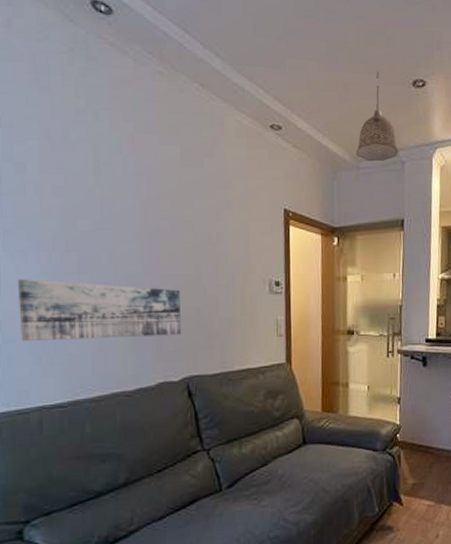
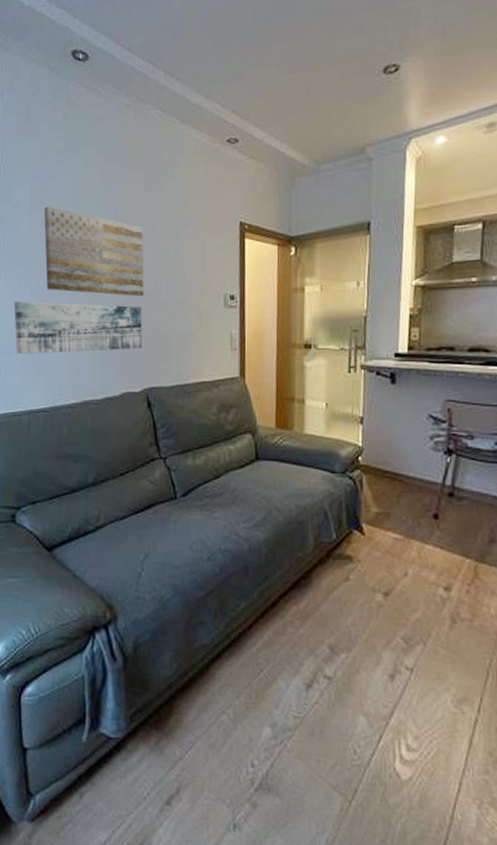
wall art: none [57,172,182,280] -> present [44,206,144,297]
pendant lamp: present [356,71,398,162] -> none [316,64,364,163]

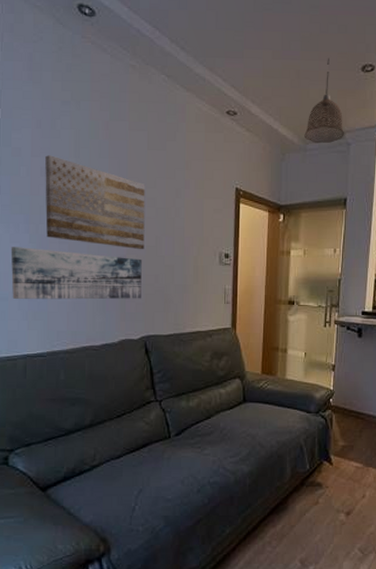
pendant lamp: none [316,64,364,163] -> present [304,58,344,144]

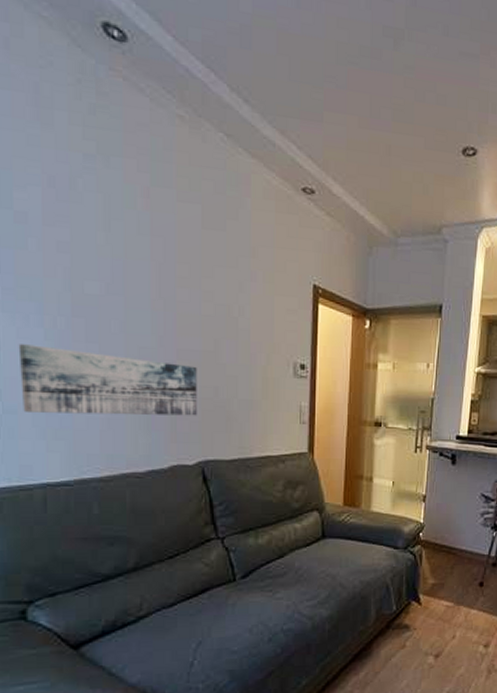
wall art: present [45,155,145,250] -> none [63,225,200,356]
pendant lamp: present [304,58,344,144] -> none [395,134,441,238]

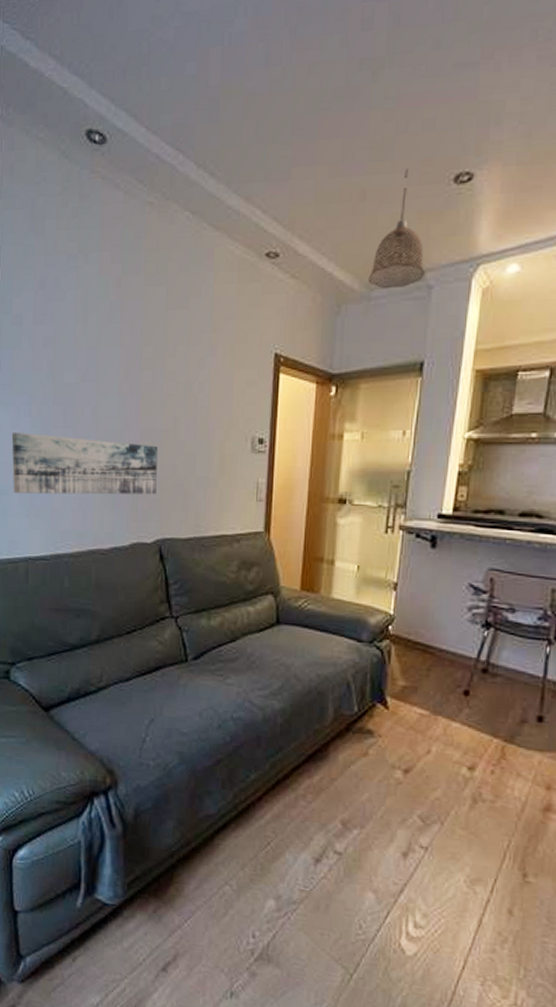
pendant lamp: none [395,134,441,238] -> present [368,168,424,289]

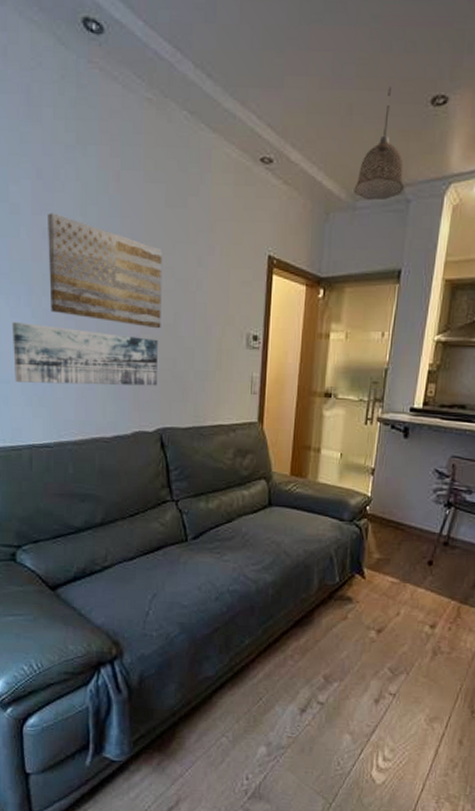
wall art: none [48,322,163,435] -> present [48,213,163,329]

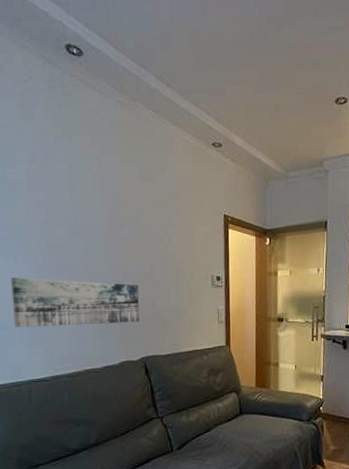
wall art: present [48,213,163,329] -> none [41,189,140,276]
pendant lamp: present [354,87,404,201] -> none [285,92,322,171]

